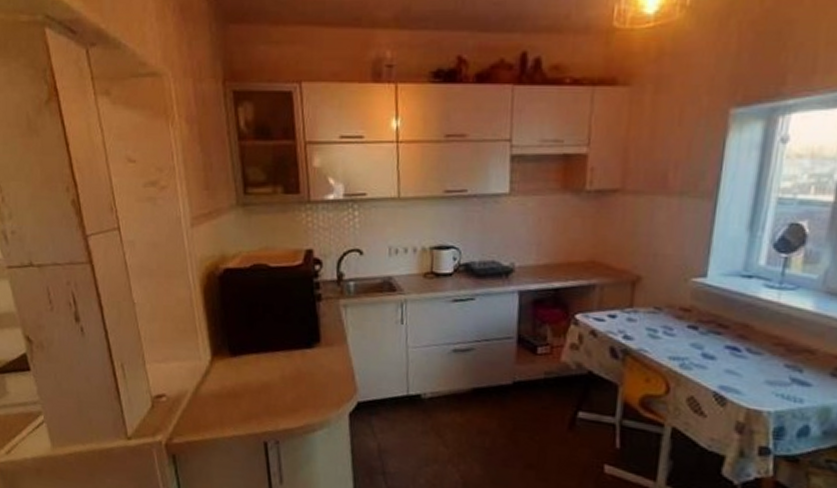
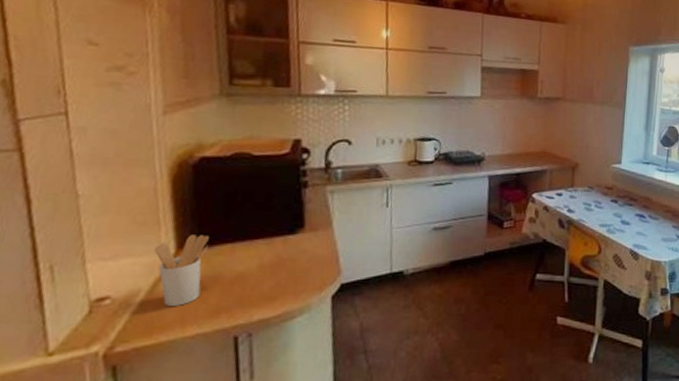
utensil holder: none [195,343,237,409] -> present [155,235,209,306]

